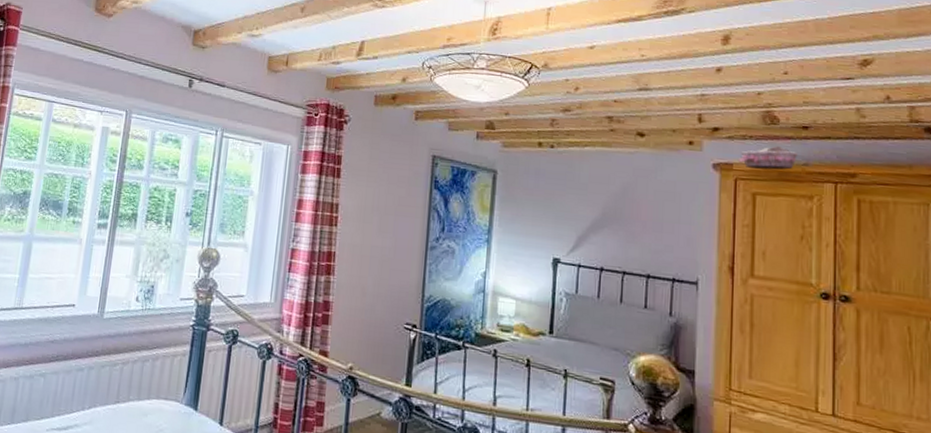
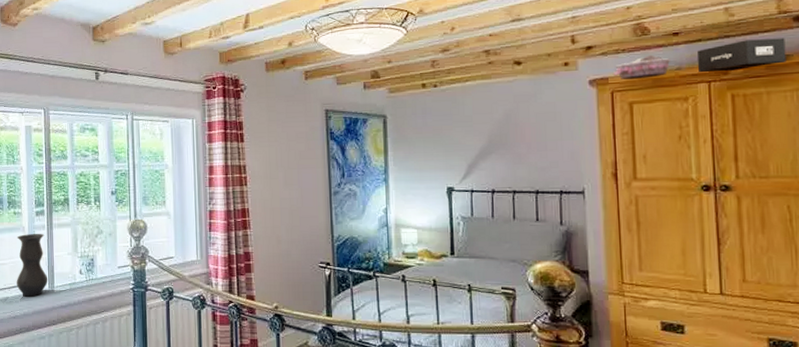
vase: none [61,247,103,321] -> present [16,234,48,297]
box: none [826,144,915,175] -> present [698,38,786,73]

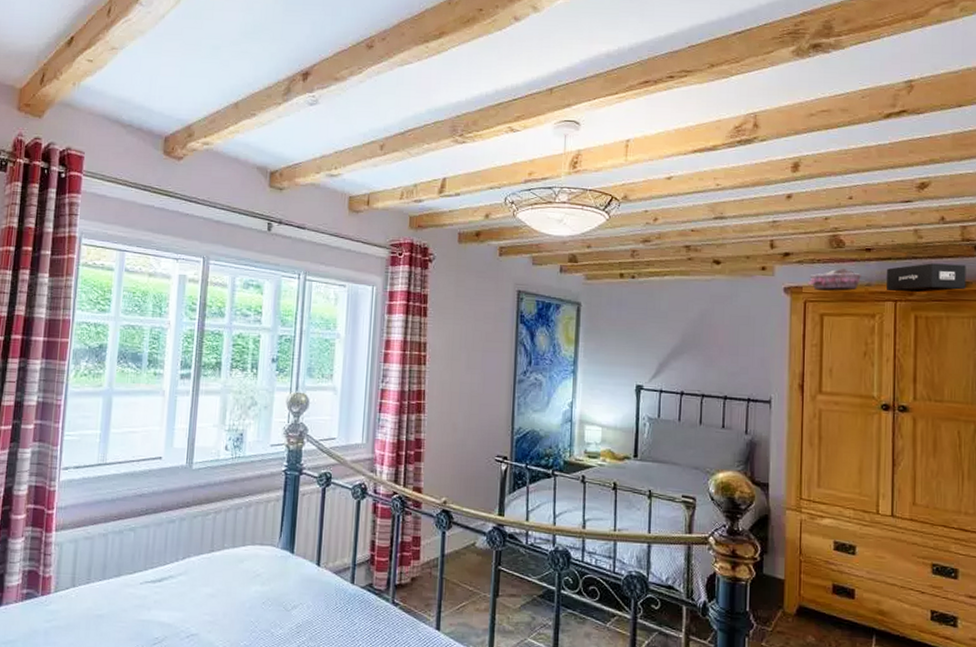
vase: present [16,234,48,297] -> none [147,399,188,473]

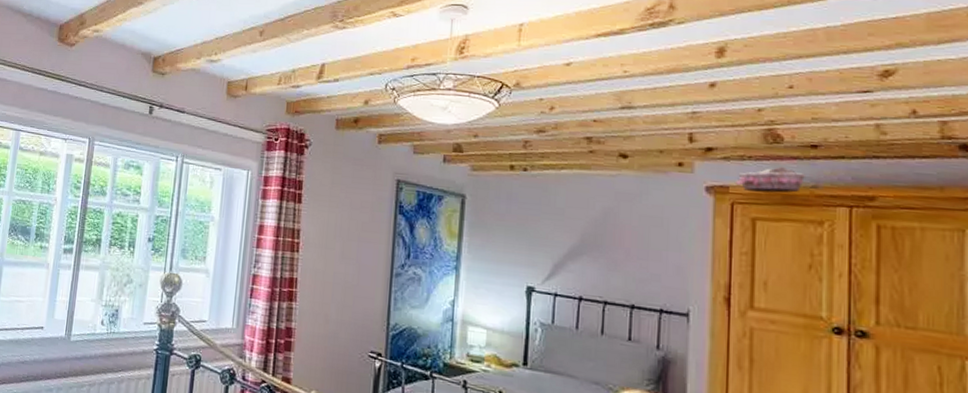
box: present [887,263,966,293] -> none [839,163,948,199]

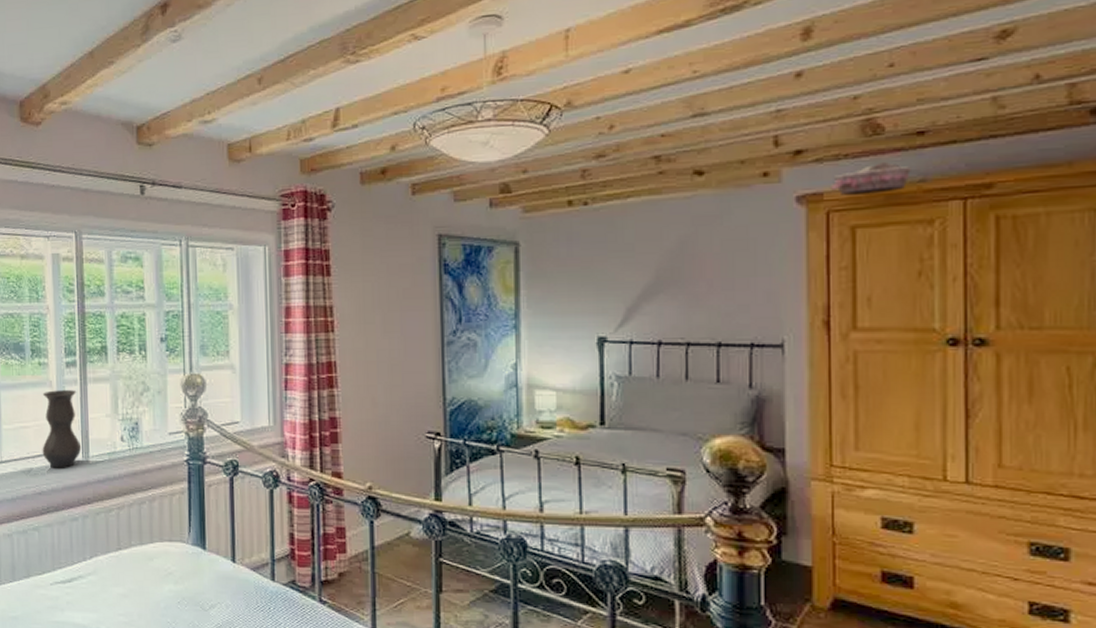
vase: none [30,272,69,343] -> present [42,390,82,468]

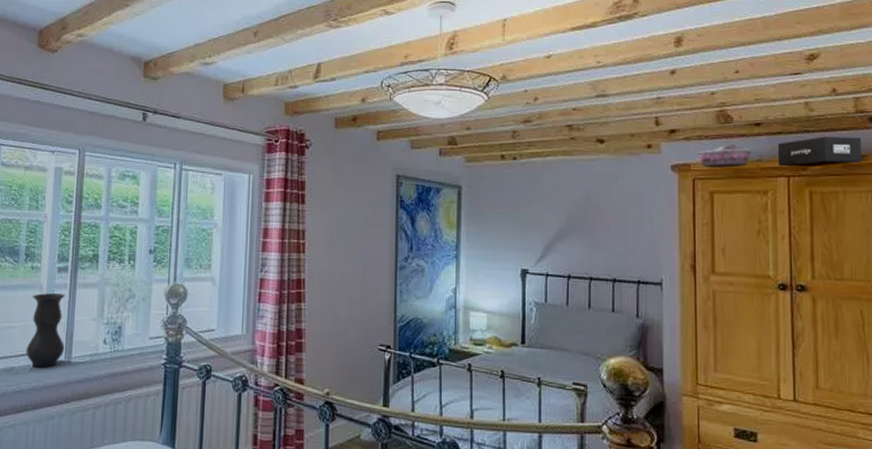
box: none [951,138,1077,187] -> present [778,136,862,168]

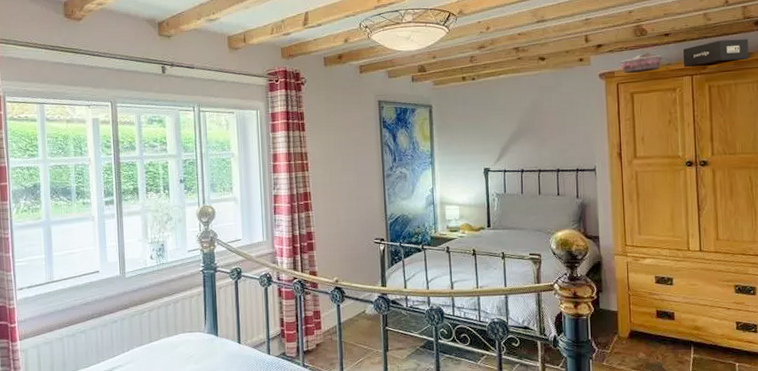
vase: present [26,293,66,368] -> none [86,222,119,284]

